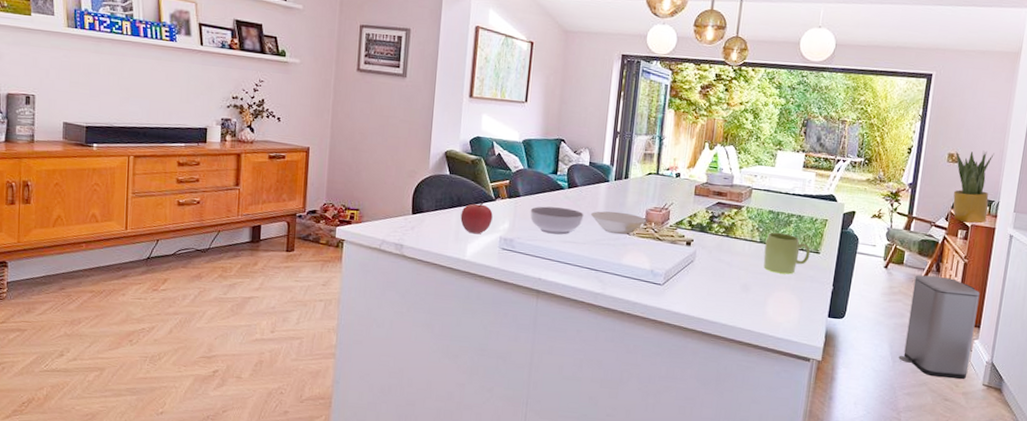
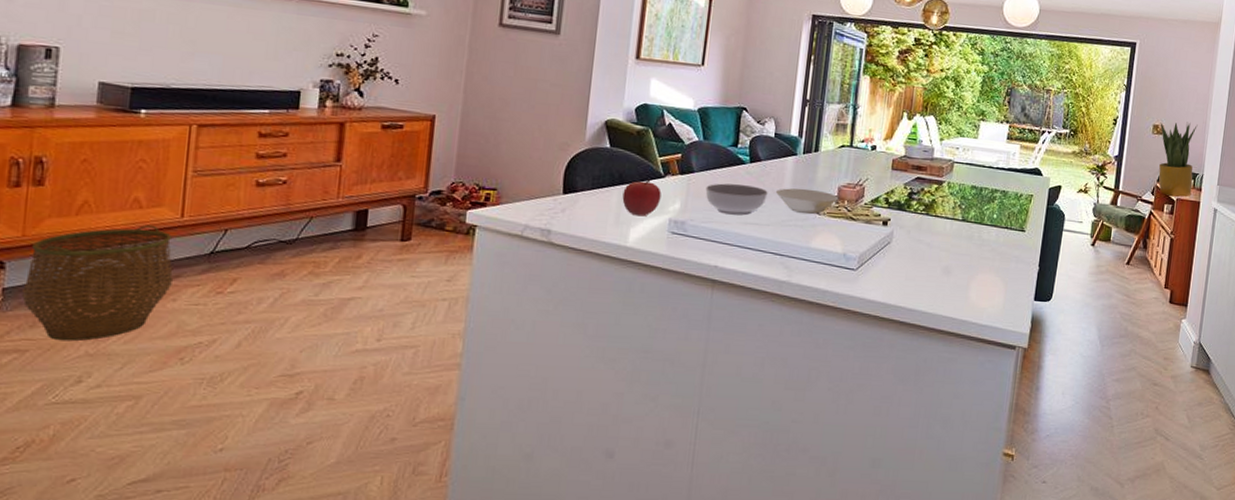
basket: none [19,235,123,324] -> present [21,224,174,341]
mug: present [763,232,811,275] -> none [966,209,1016,255]
pedal bin: present [898,275,980,379] -> none [1107,252,1187,361]

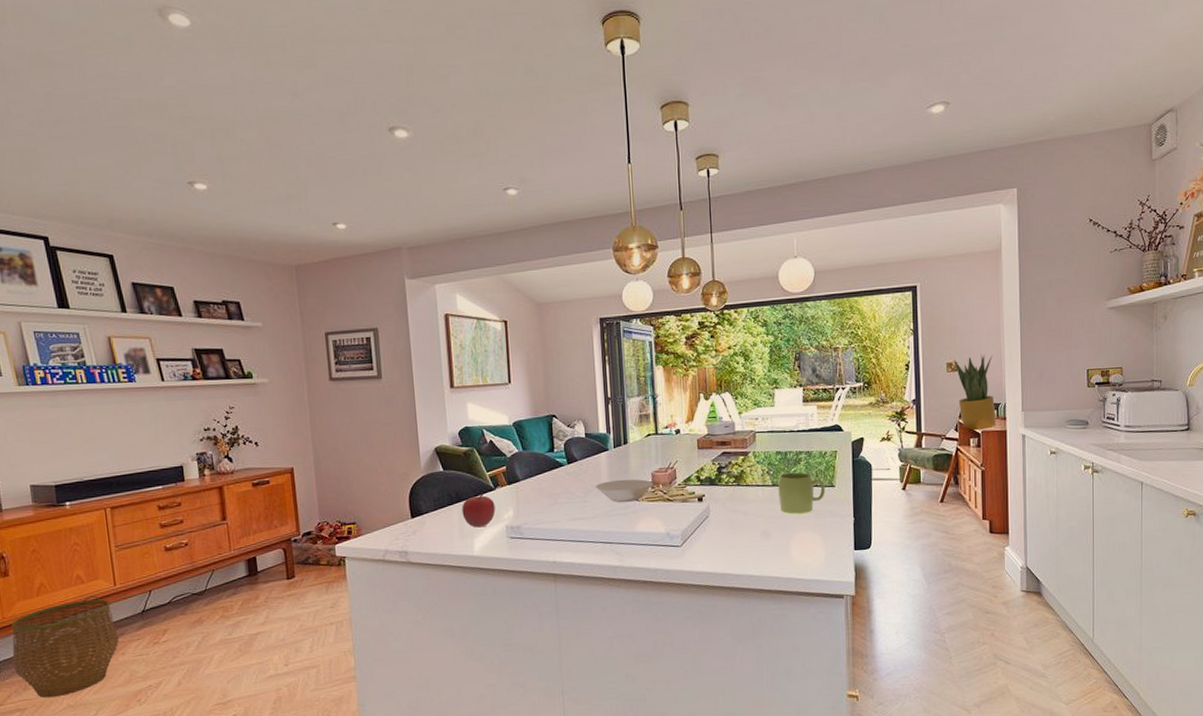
bowl: present [705,183,768,216] -> none [532,484,589,514]
mug: none [966,209,1016,255] -> present [778,472,826,514]

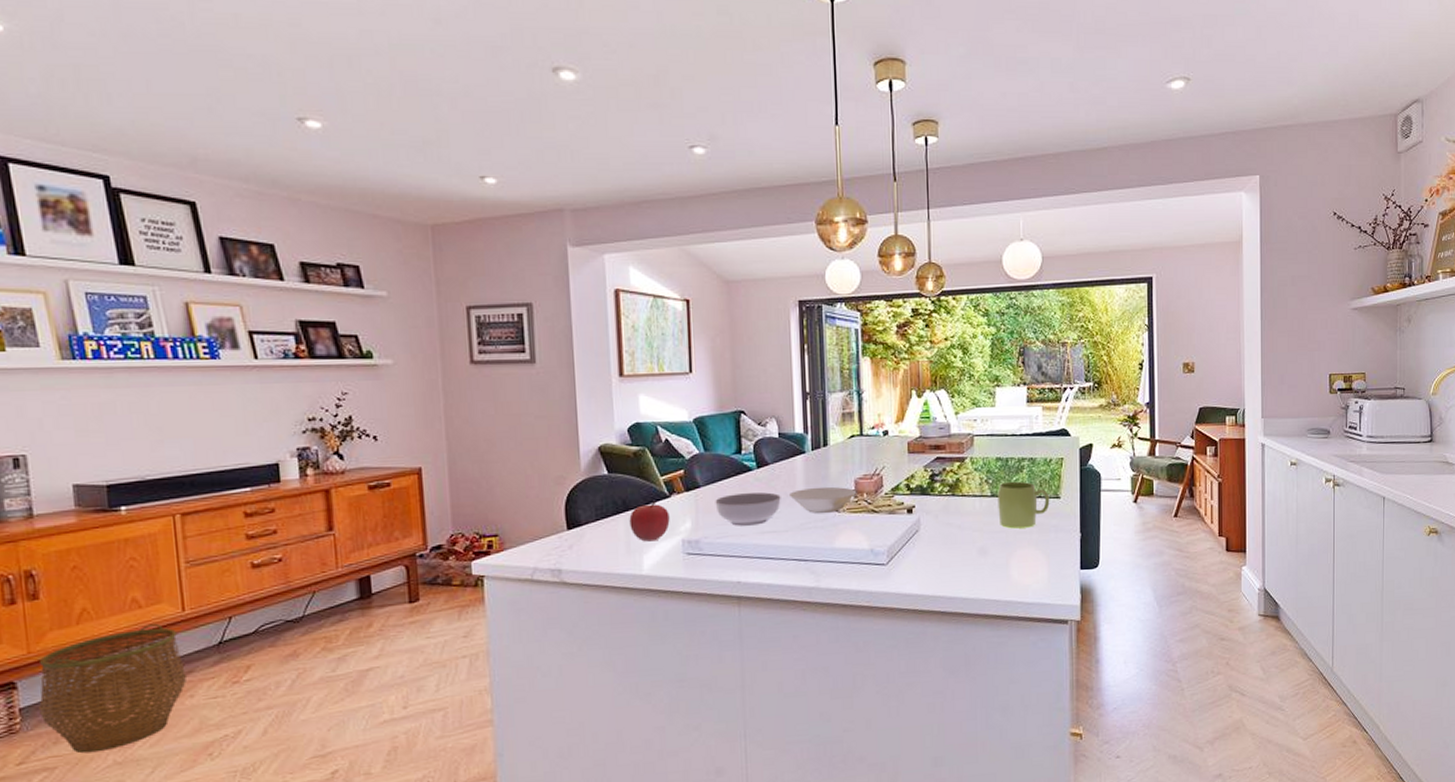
bowl: none [532,484,589,514] -> present [715,492,781,526]
planter: present [953,354,996,430] -> none [1190,354,1235,437]

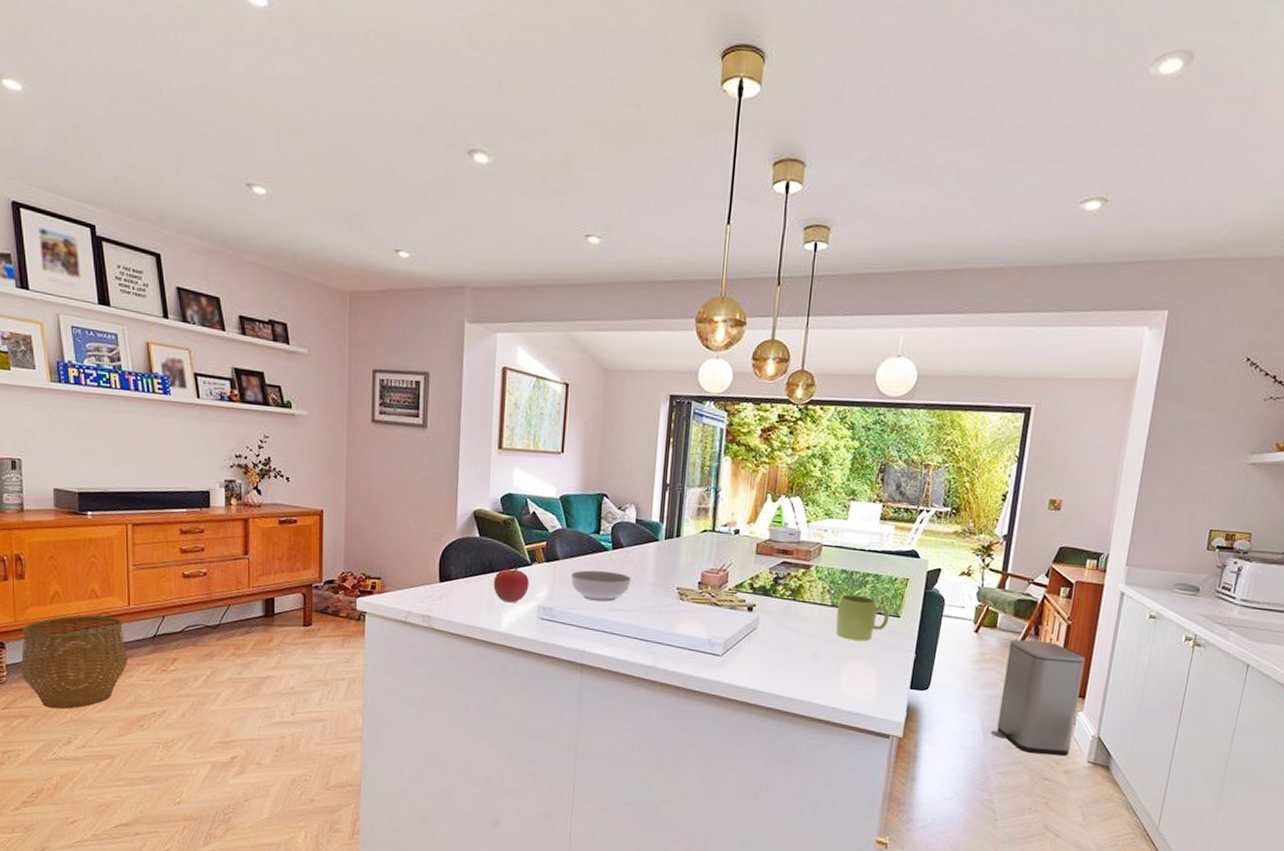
bowl: present [790,486,857,514] -> none [639,574,703,601]
pedal bin: none [1164,502,1241,616] -> present [990,639,1086,756]

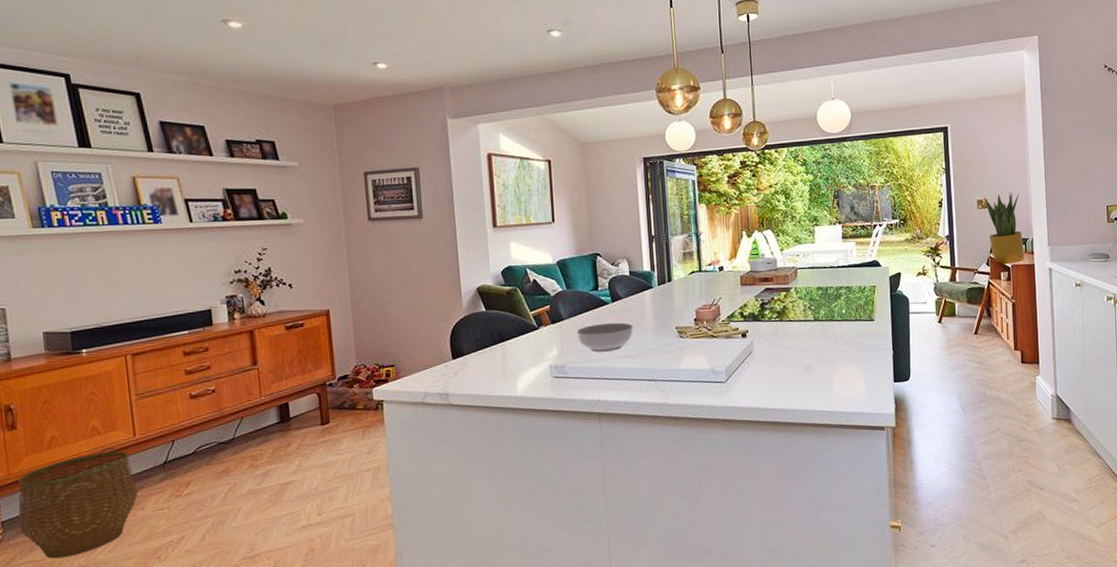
fruit: present [493,567,529,603] -> none [504,333,539,368]
mug: present [835,594,890,642] -> none [819,307,865,348]
pedal bin: present [990,639,1086,756] -> none [968,320,1036,420]
planter: none [1054,495,1104,579] -> present [983,191,1025,264]

